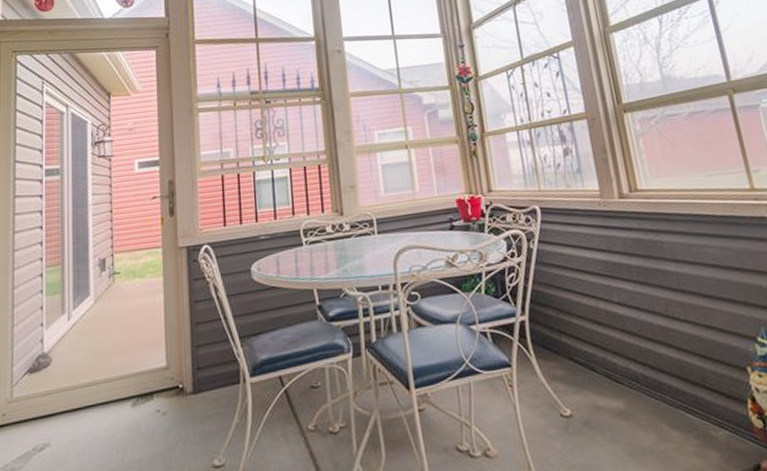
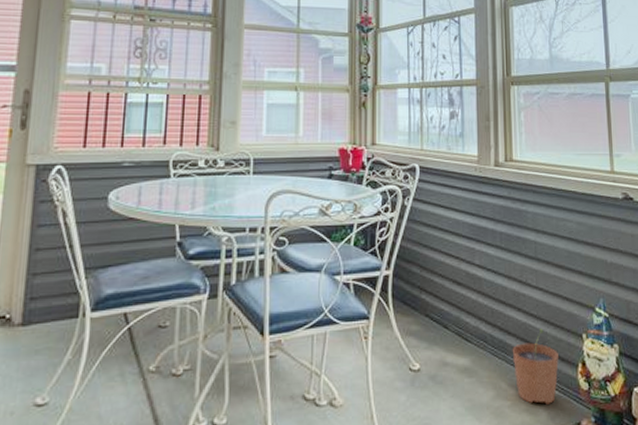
plant pot: none [668,364,727,446] -> present [512,329,559,405]

